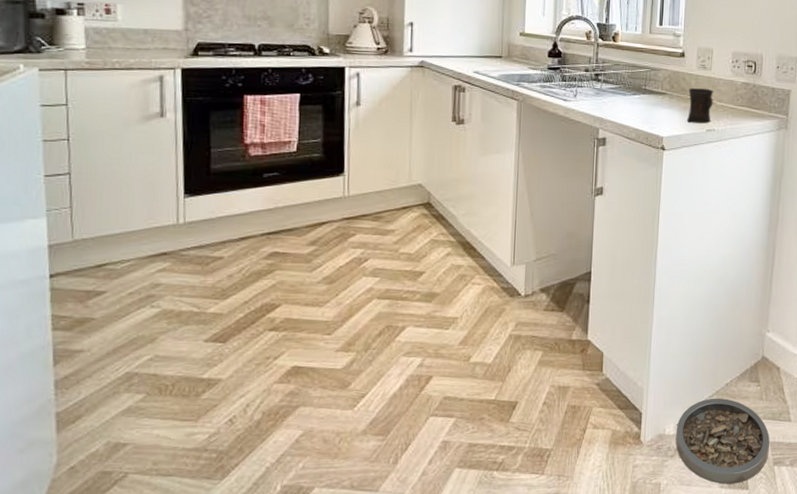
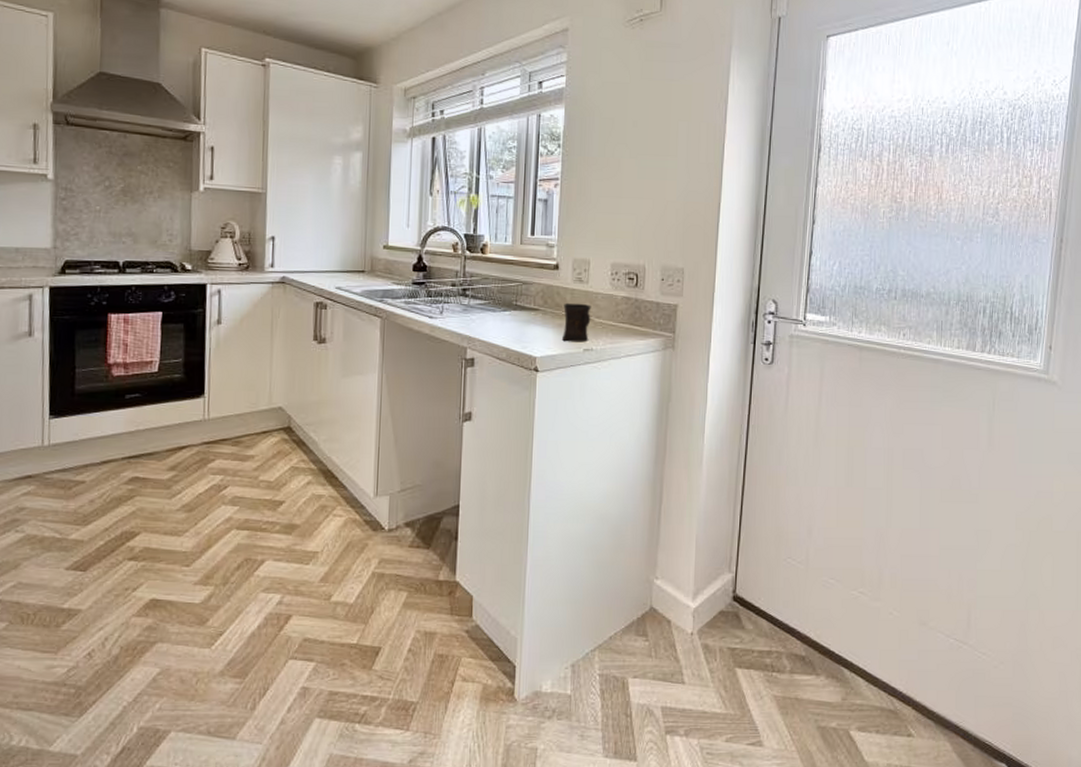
pet bowl: present [675,398,770,484] -> none [553,652,660,753]

